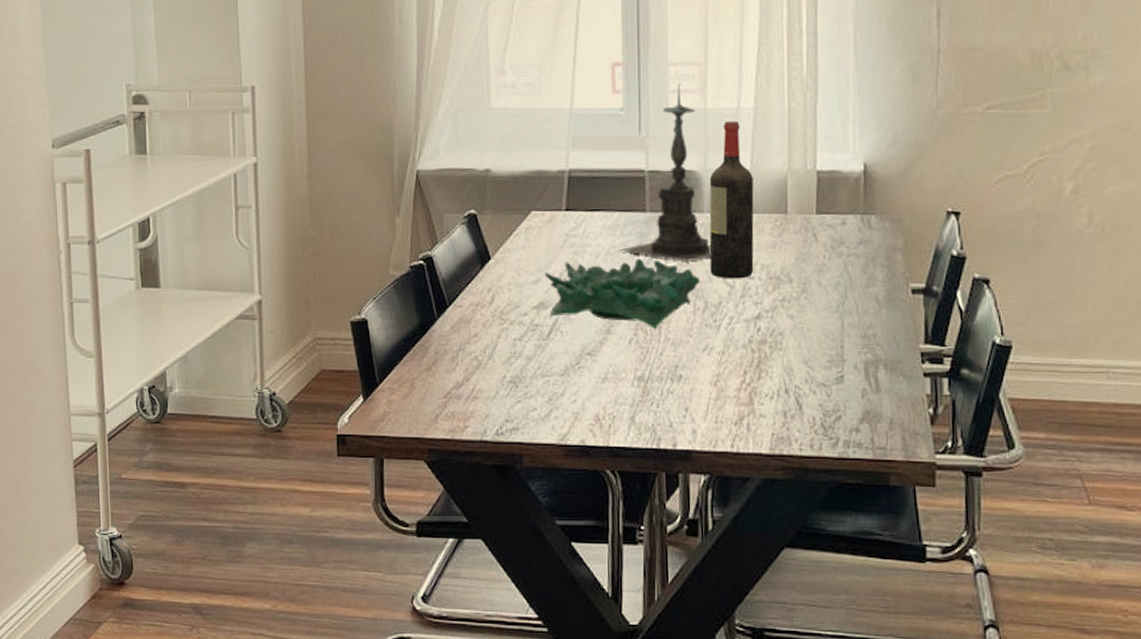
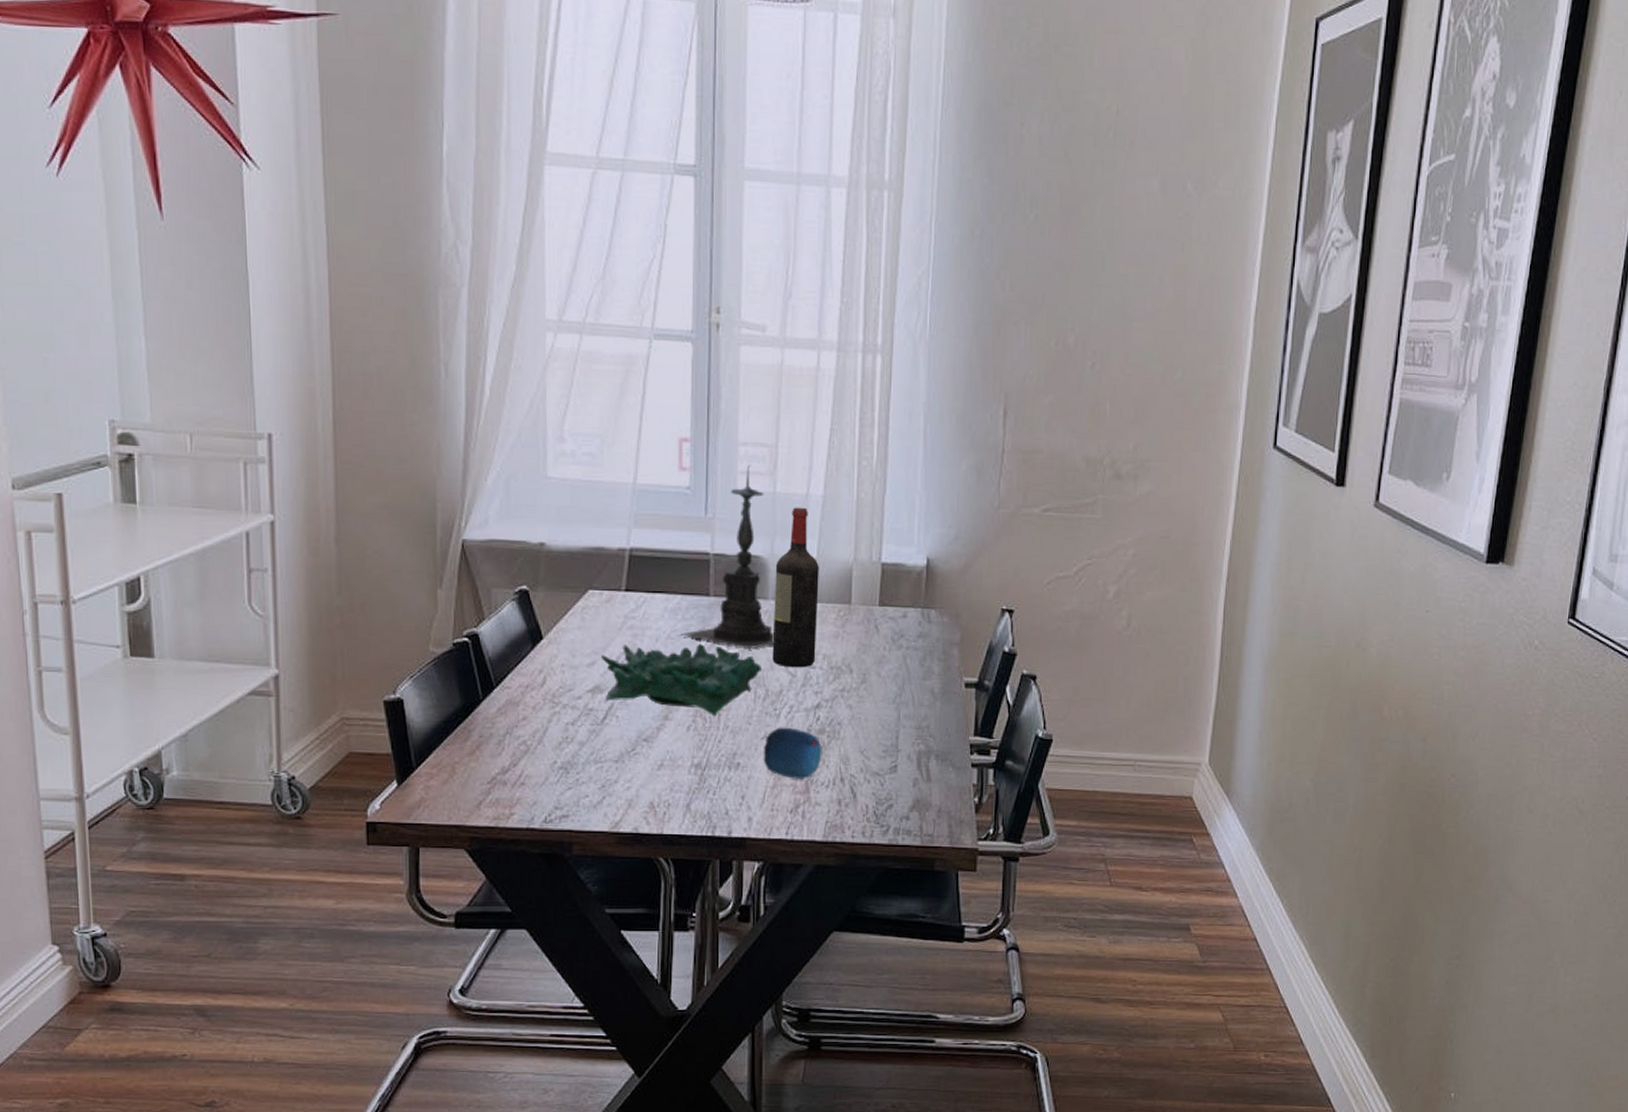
fruit: none [704,338,765,391] -> present [763,727,822,779]

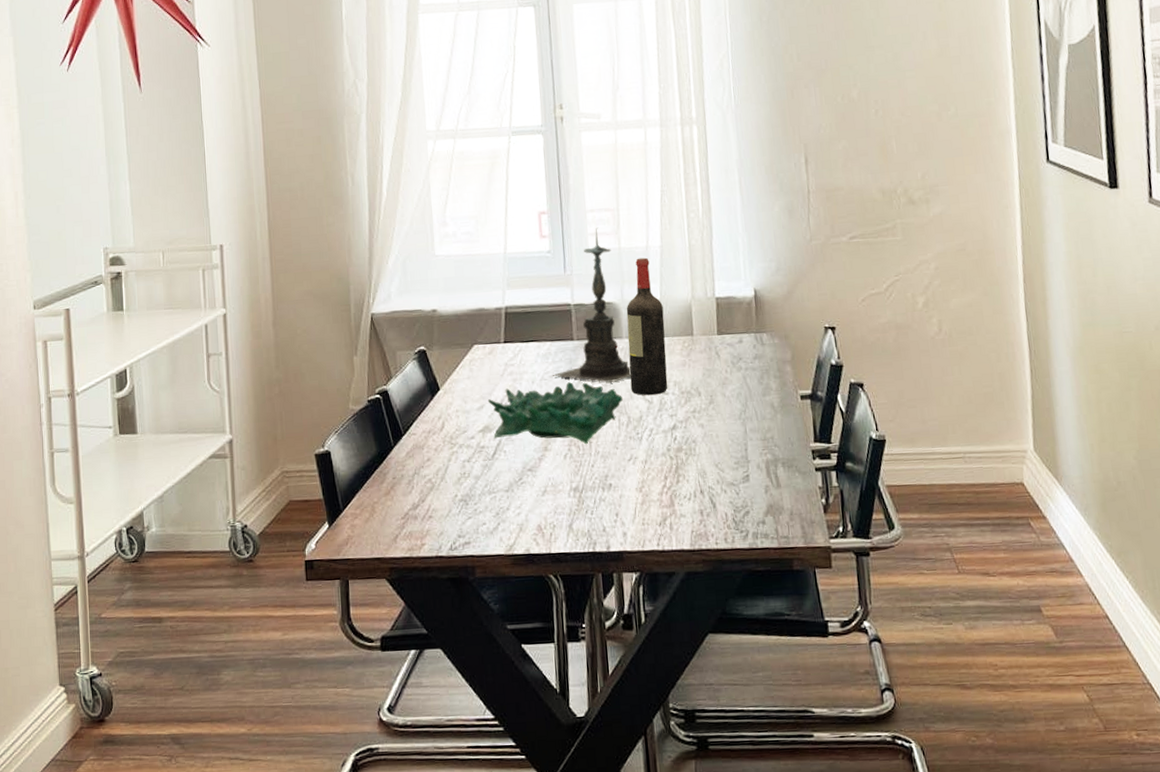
fruit: present [763,727,822,779] -> none [630,448,682,495]

